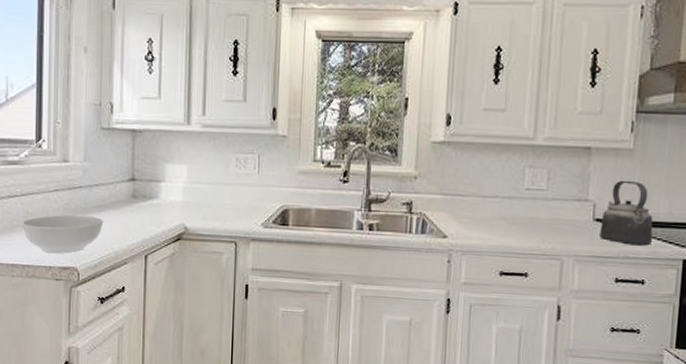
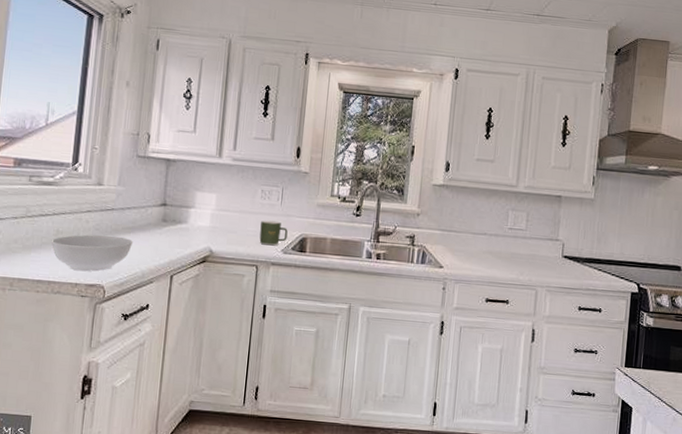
mug: none [237,191,267,220] -> present [259,220,288,246]
kettle: present [599,180,653,246] -> none [567,224,609,280]

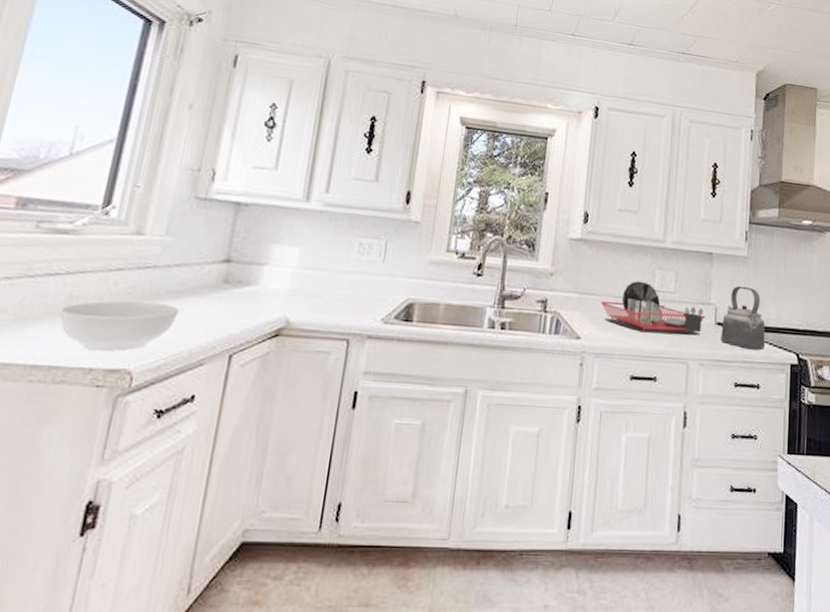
mug: present [259,220,288,246] -> none [353,281,391,314]
dish rack: none [460,220,554,267] -> present [601,281,706,336]
kettle: none [567,224,609,280] -> present [721,285,766,350]

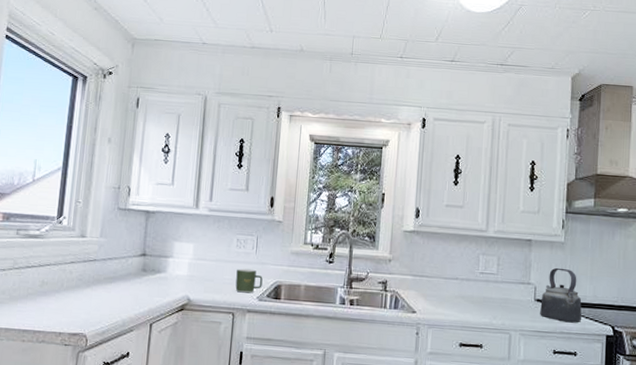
bowl: present [59,300,181,351] -> none [36,285,115,321]
mug: none [353,281,391,314] -> present [235,268,263,293]
dish rack: present [601,281,706,336] -> none [432,265,526,310]

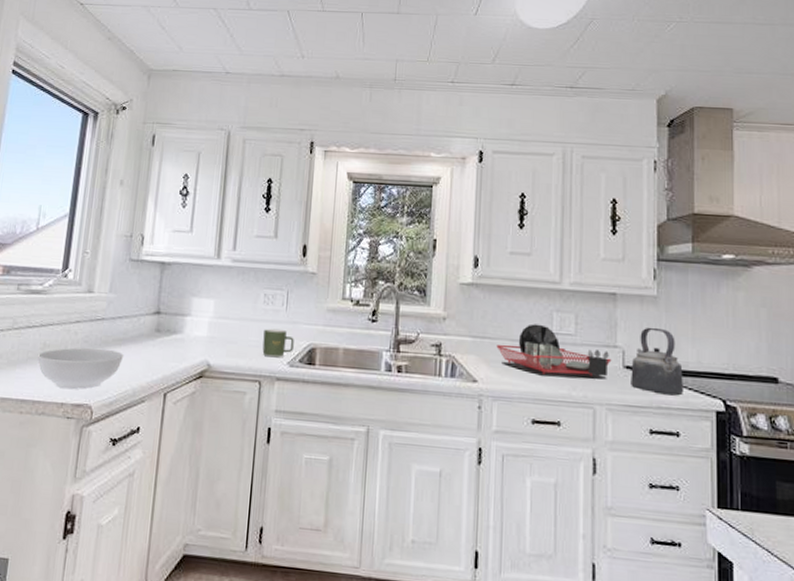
bowl: none [36,285,115,321] -> present [37,348,125,389]
dish rack: none [432,265,526,310] -> present [496,324,612,380]

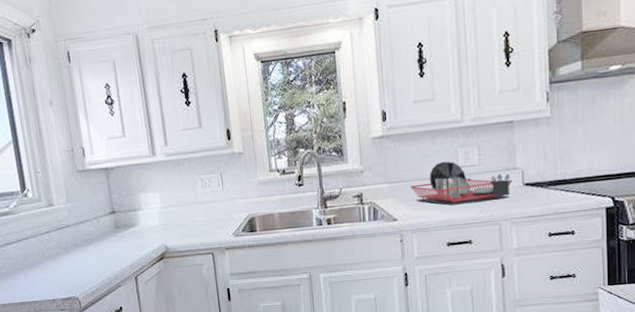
bowl: present [37,348,125,389] -> none [21,250,94,288]
mug: present [262,328,294,358] -> none [207,206,236,232]
kettle: present [631,327,684,396] -> none [530,145,578,202]

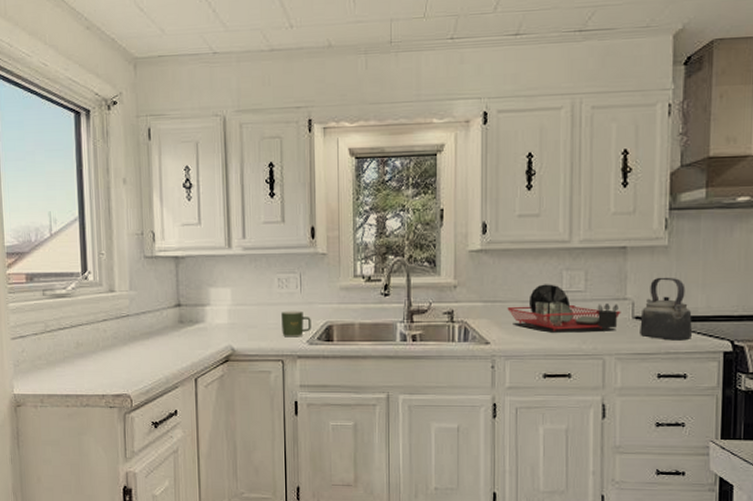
mug: none [207,206,236,232] -> present [281,310,311,338]
kettle: none [530,145,578,202] -> present [640,277,693,341]

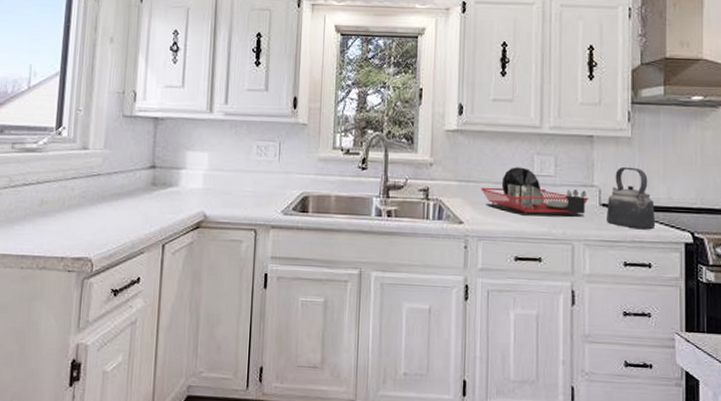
mug: present [281,310,311,338] -> none [257,179,287,207]

